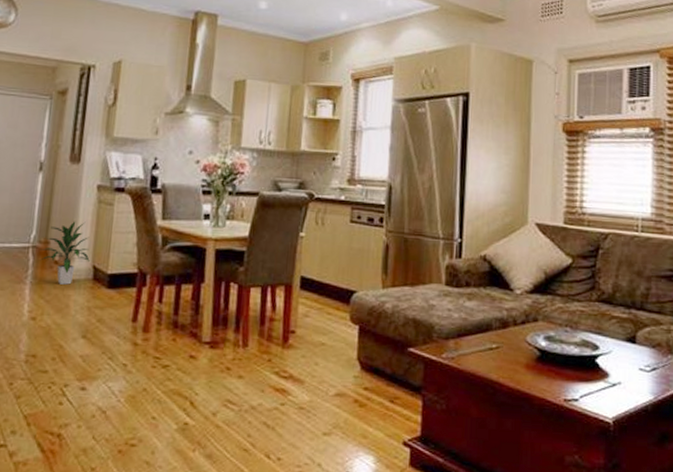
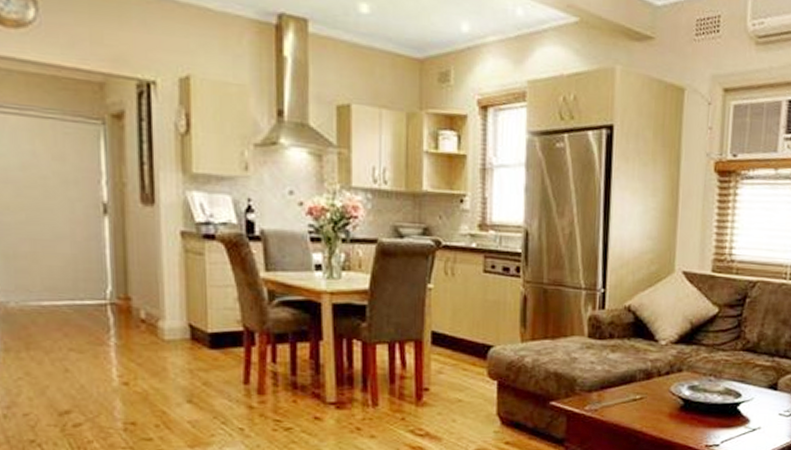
indoor plant: present [40,221,90,285] -> none [120,273,184,346]

